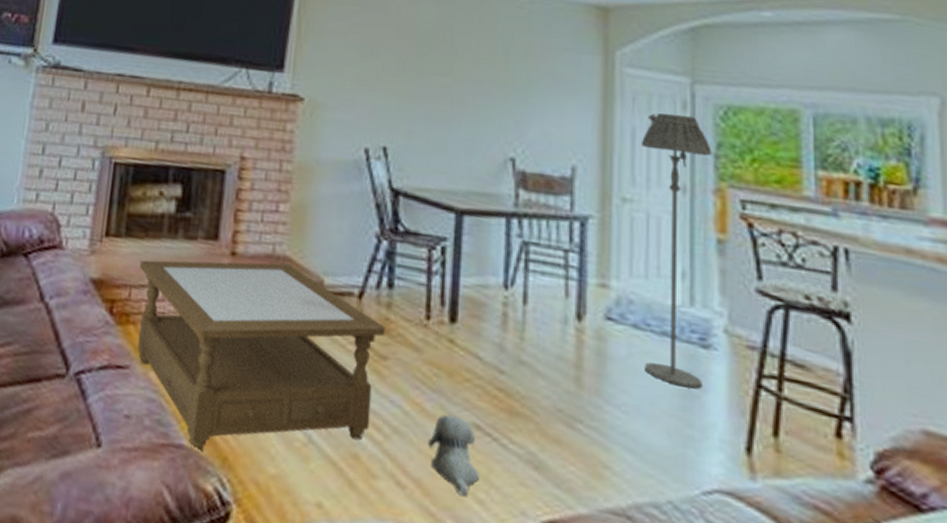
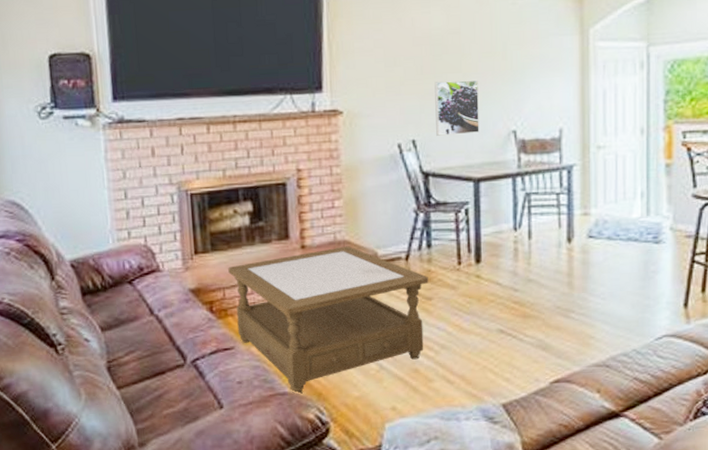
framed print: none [413,82,471,152] -> present [434,79,479,136]
plush toy: present [428,414,480,497] -> none [467,327,506,379]
floor lamp: present [640,113,712,389] -> none [610,72,662,273]

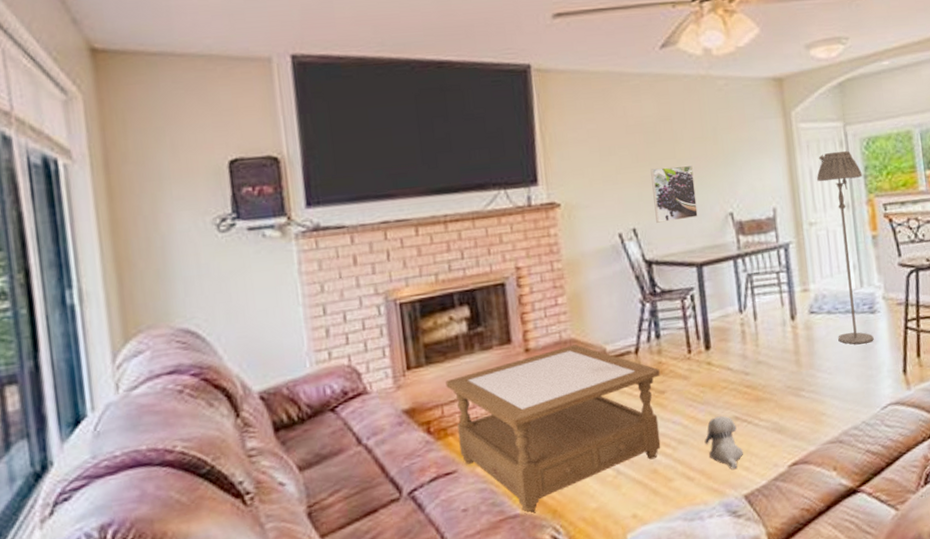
plush toy: none [467,327,506,379] -> present [704,415,744,470]
floor lamp: none [610,72,662,273] -> present [816,150,874,345]

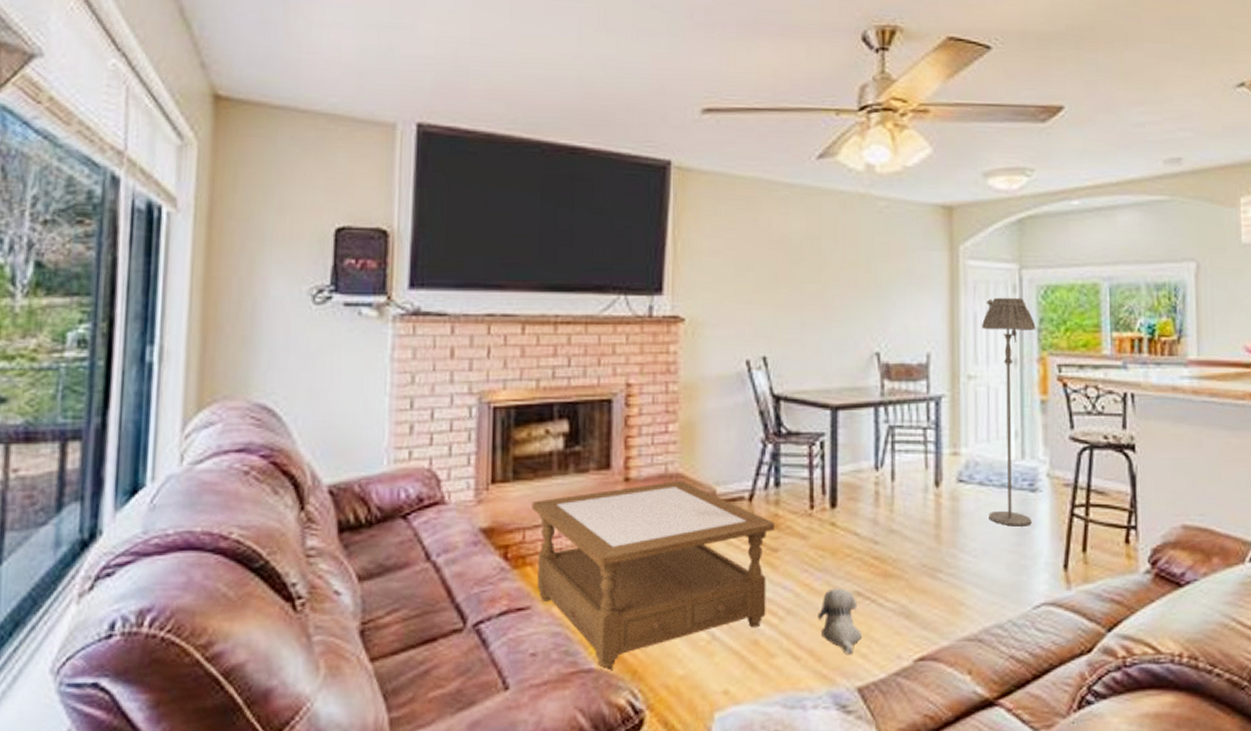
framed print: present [650,165,698,223] -> none [790,292,839,354]

